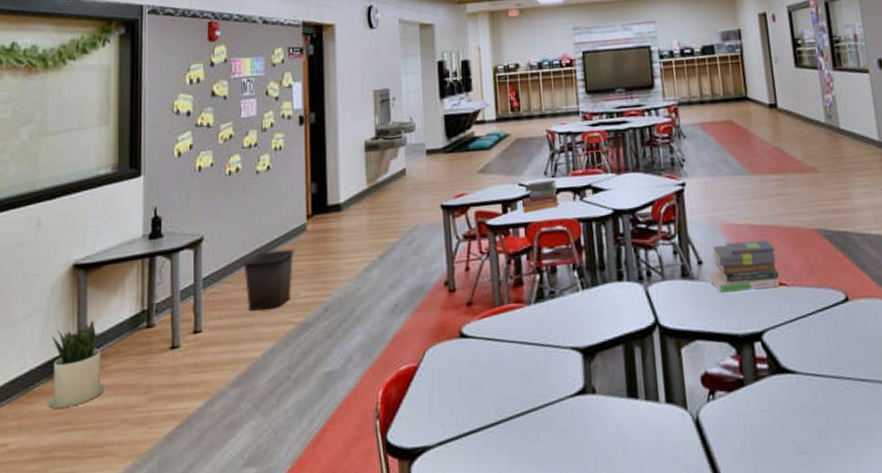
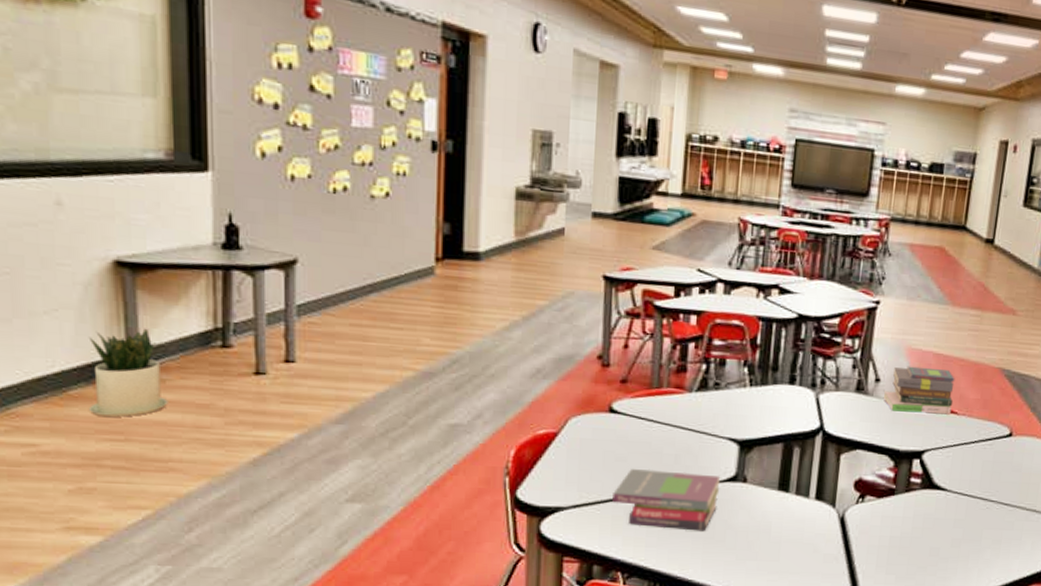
waste bin: present [242,248,296,311] -> none [349,288,419,353]
books: none [473,390,572,457] -> present [612,468,721,531]
books: present [522,180,559,213] -> none [698,270,741,302]

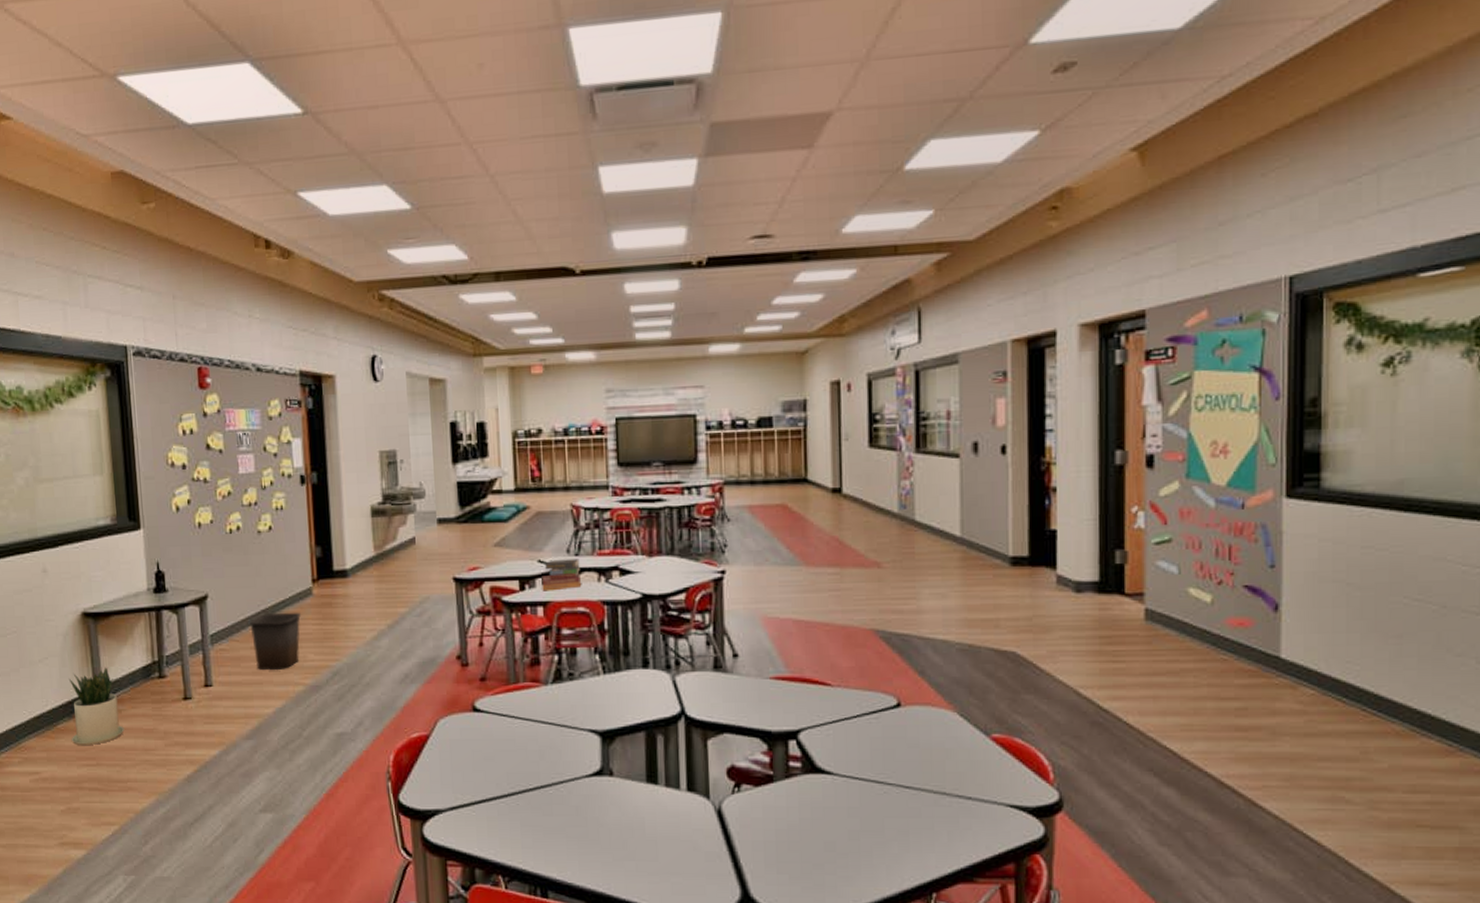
waste bin: none [349,288,419,353] -> present [248,612,302,671]
books: present [612,468,721,531] -> none [485,766,587,830]
books: none [698,270,741,302] -> present [541,559,582,591]
books: present [883,366,955,415] -> none [744,636,825,688]

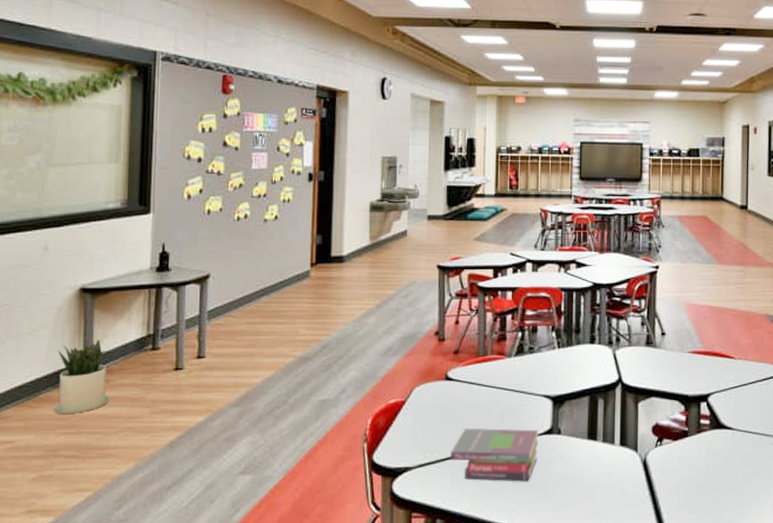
waste bin: present [248,612,302,671] -> none [246,291,298,344]
books: none [485,766,587,830] -> present [450,427,539,482]
books: present [541,559,582,591] -> none [512,253,545,279]

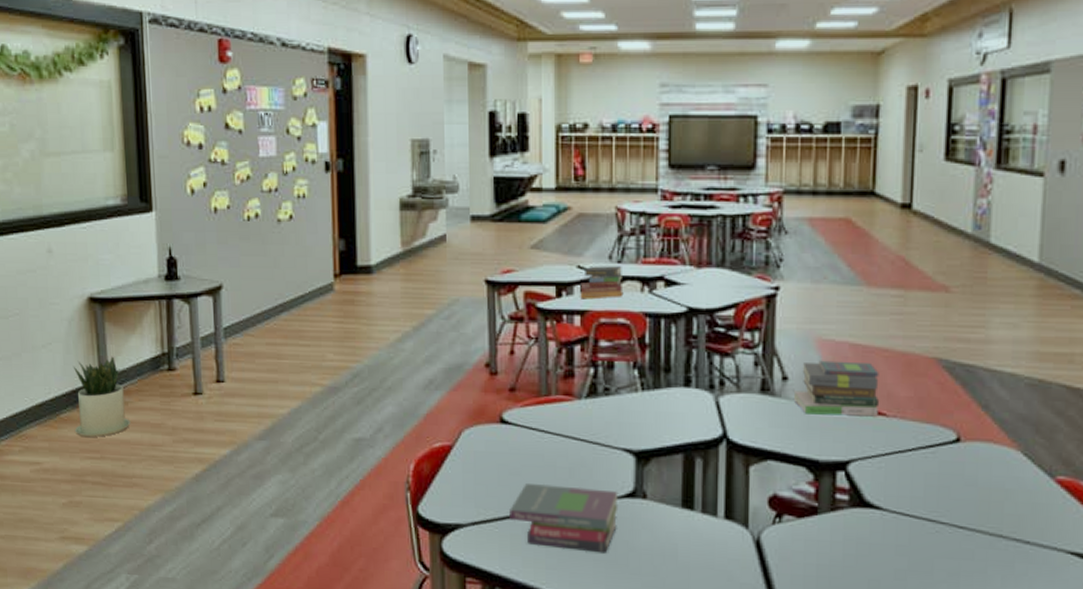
books: none [512,253,545,279] -> present [580,266,624,300]
books: none [669,319,730,360] -> present [793,360,880,417]

